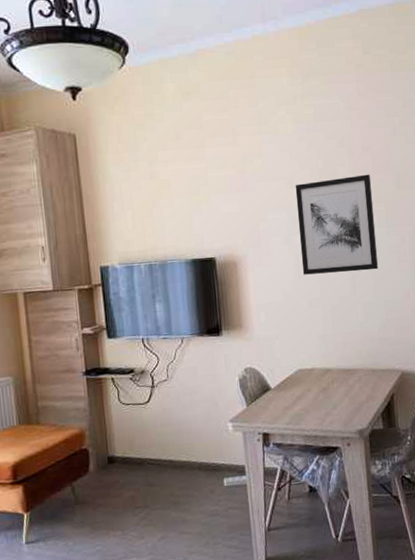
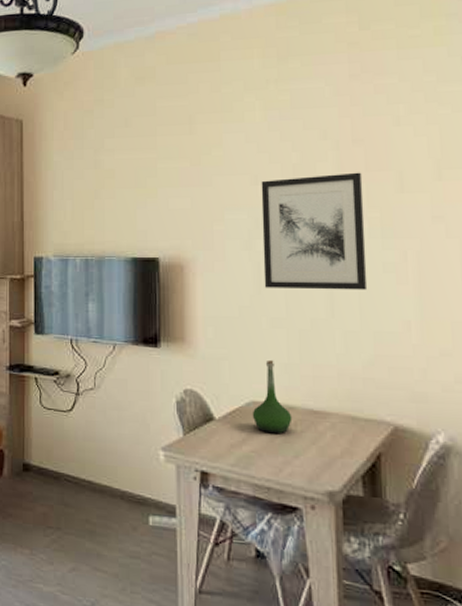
vase: none [299,333,330,393] -> present [252,359,293,433]

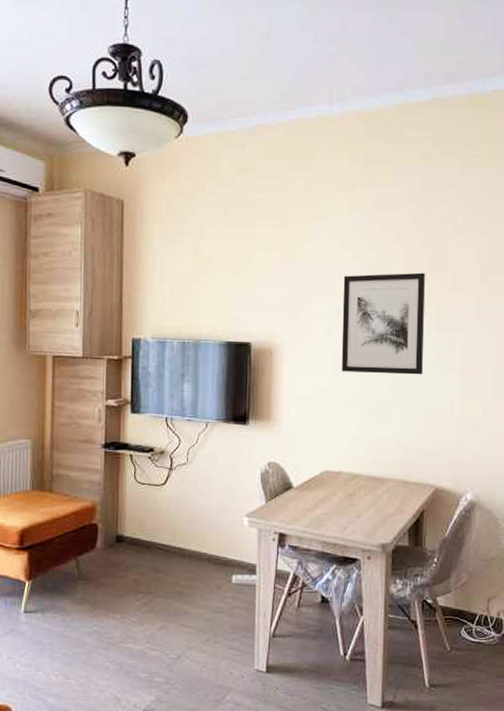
vase: present [252,359,293,433] -> none [324,434,357,497]

